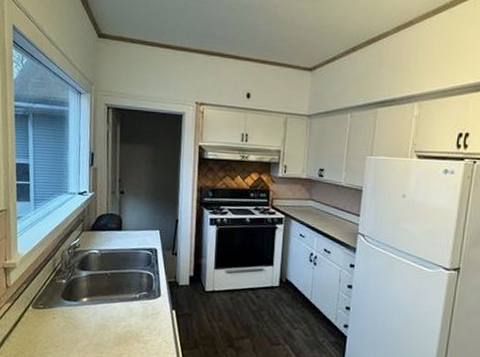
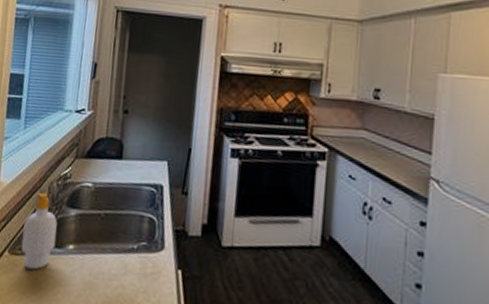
soap bottle: none [42,259,72,319] -> present [21,192,57,270]

